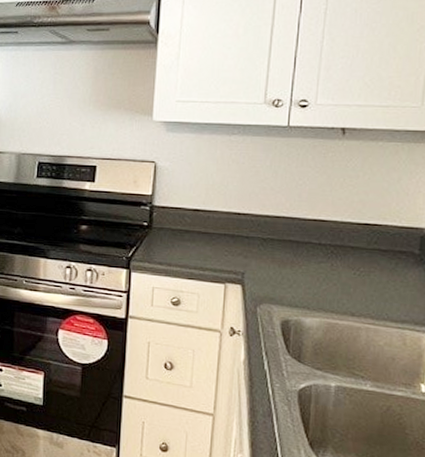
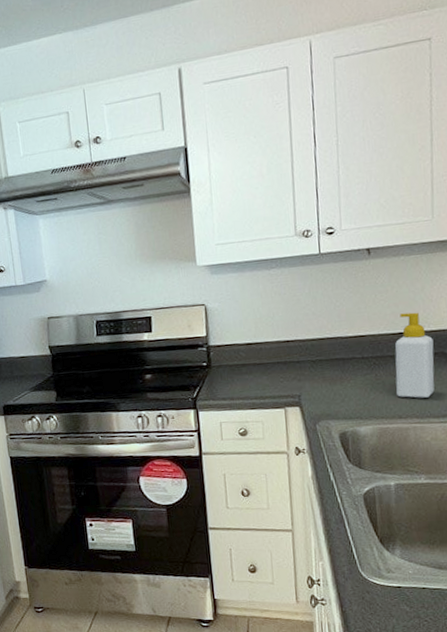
soap bottle: none [352,203,403,299] -> present [394,312,435,398]

